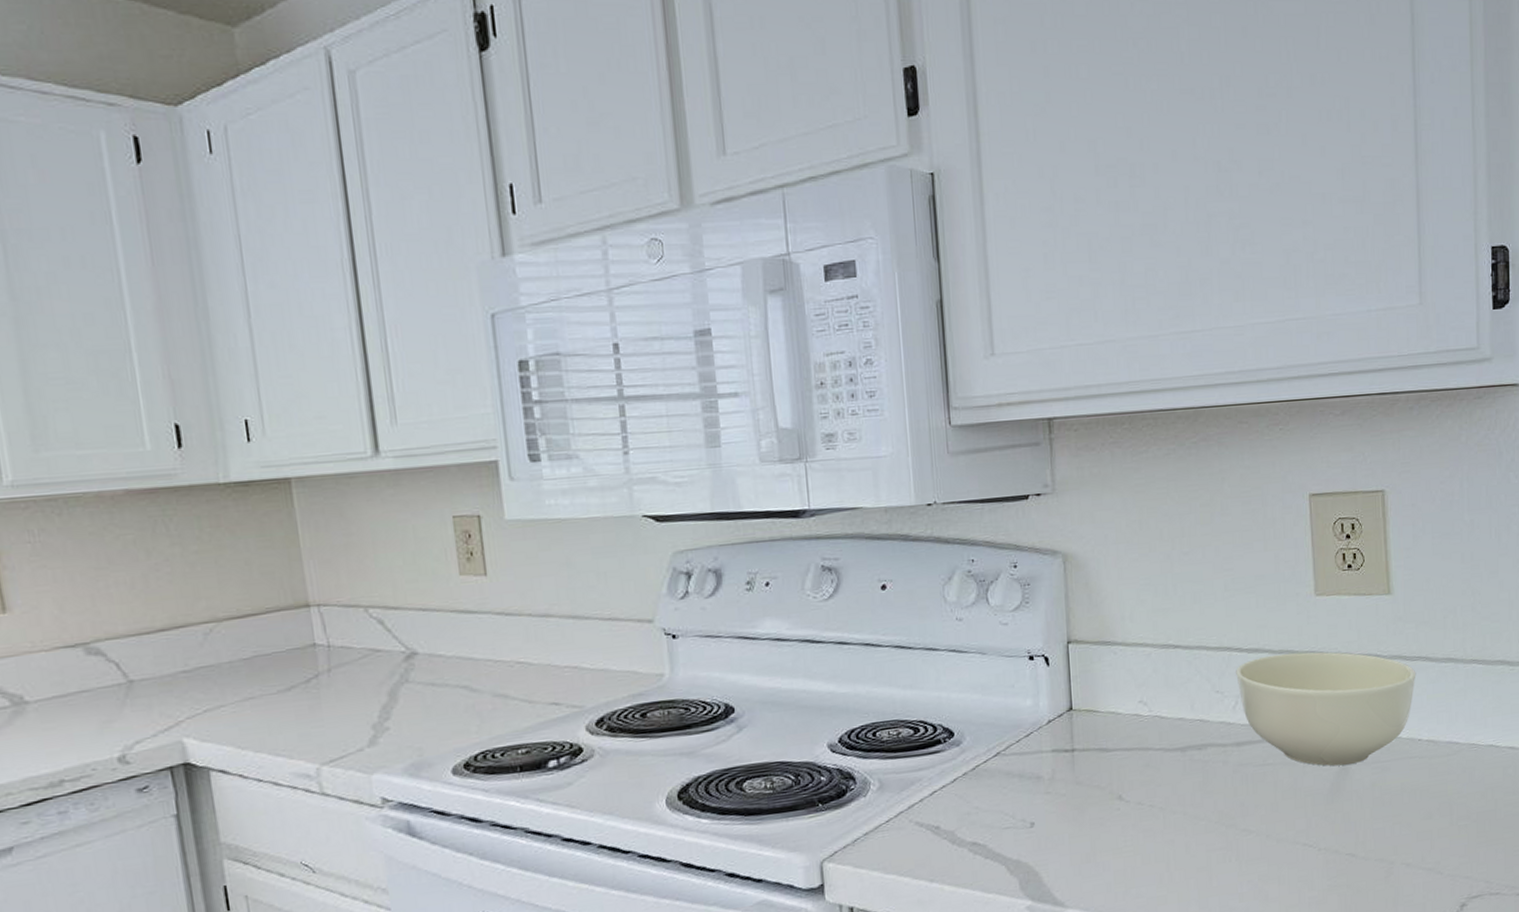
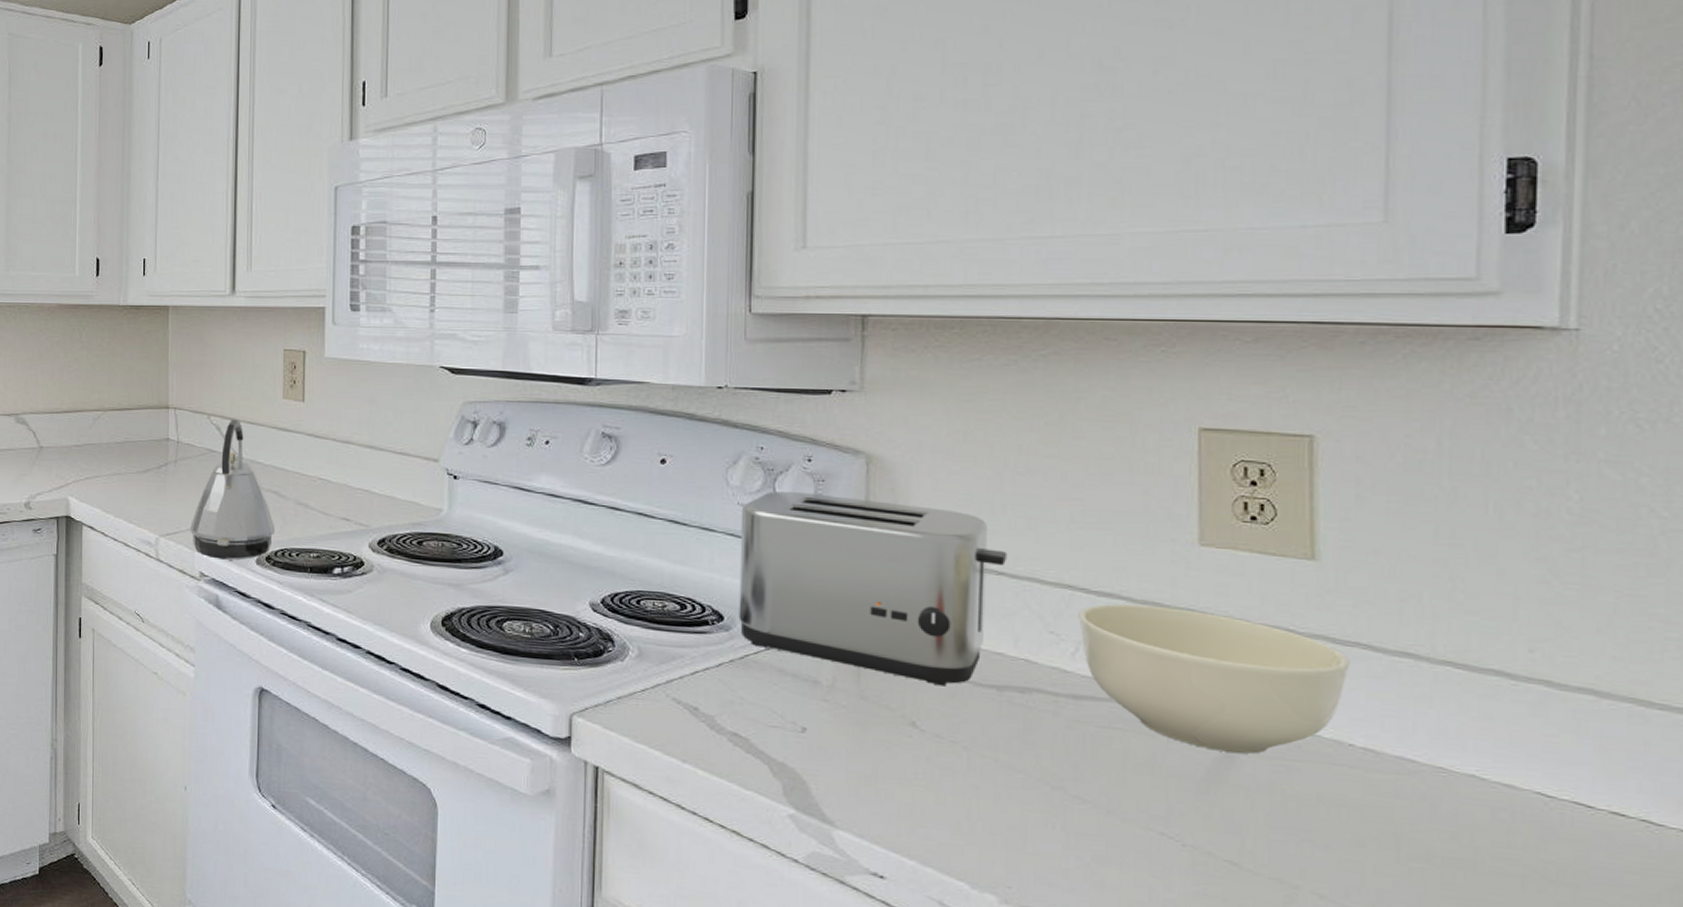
kettle: none [360,607,472,779] -> present [190,419,276,561]
toaster: none [959,595,1181,758] -> present [738,491,1008,687]

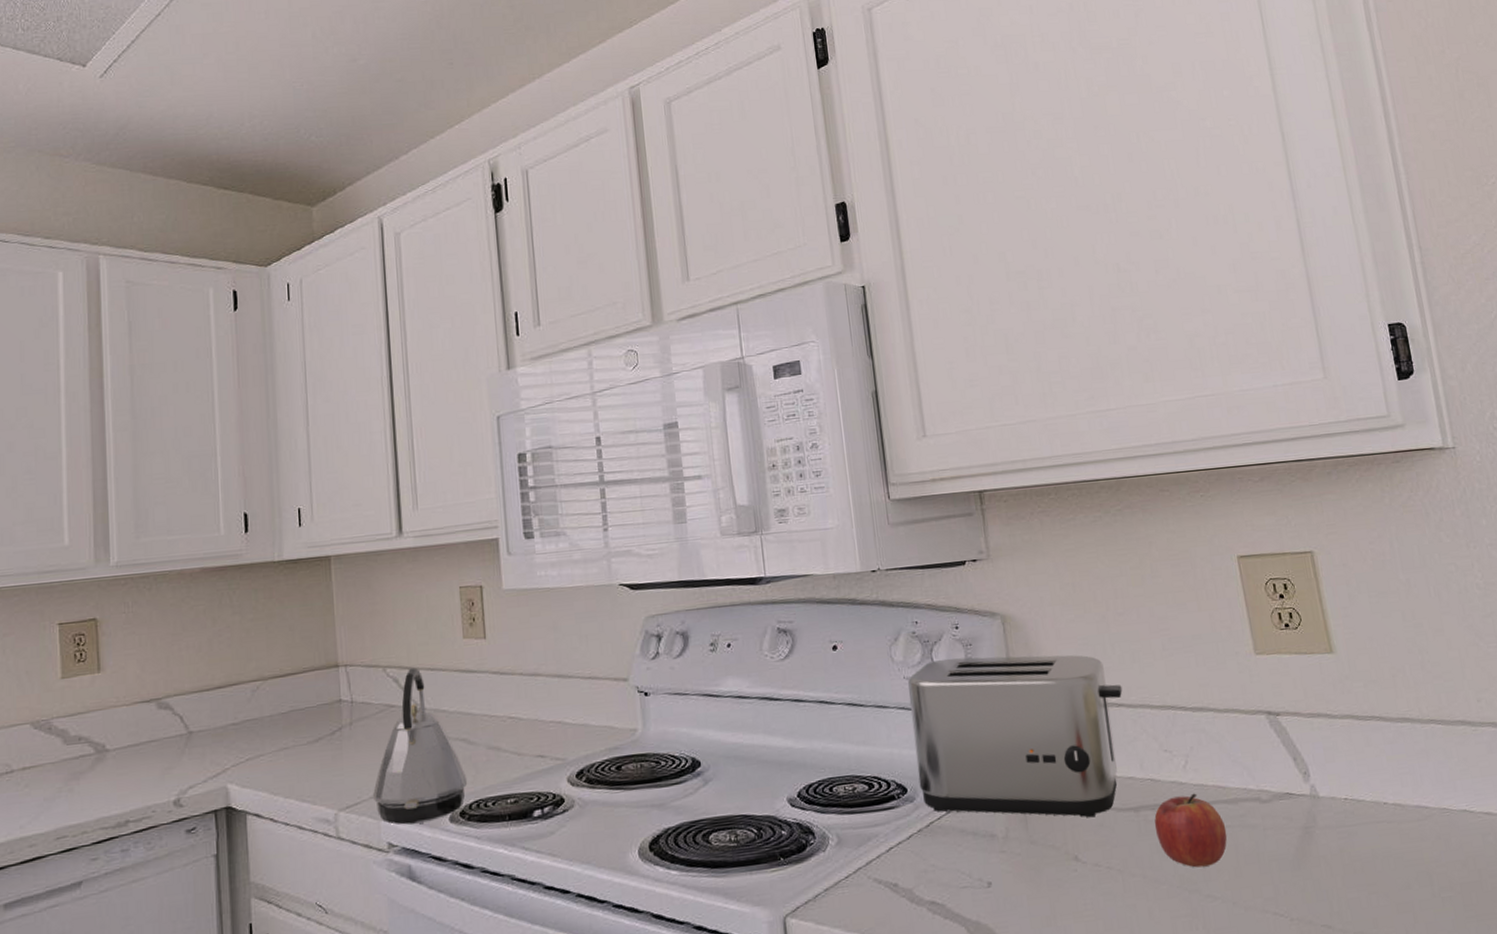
fruit: none [1020,684,1116,766] -> present [1154,793,1228,868]
bowl: present [1079,603,1351,754] -> none [1182,710,1372,830]

